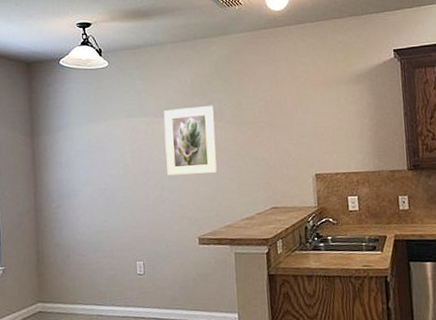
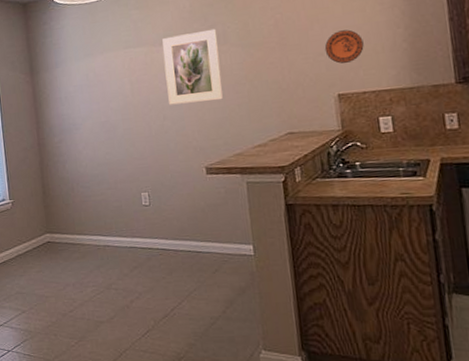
decorative plate: none [306,116,338,147] -> present [324,29,364,64]

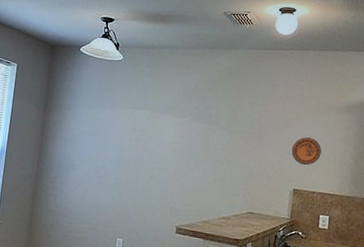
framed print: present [162,28,224,105] -> none [158,107,211,172]

